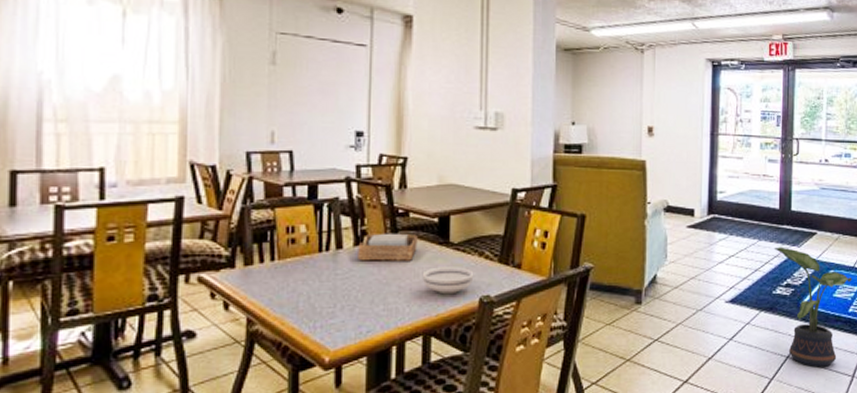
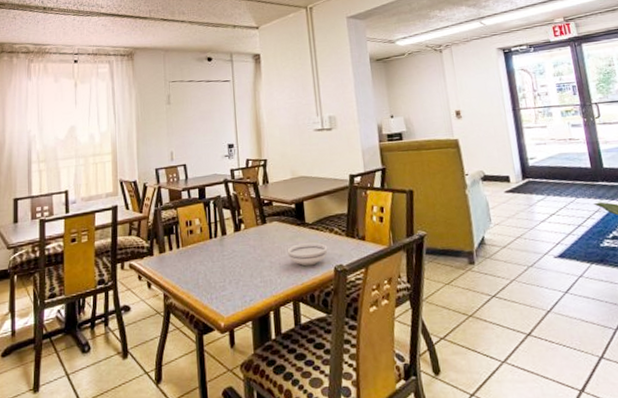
napkin holder: present [358,233,418,261] -> none [237,219,281,244]

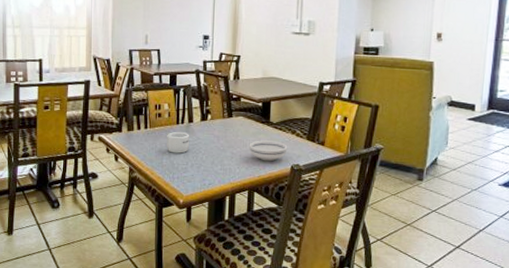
mug: none [201,246,226,271] -> present [167,131,190,154]

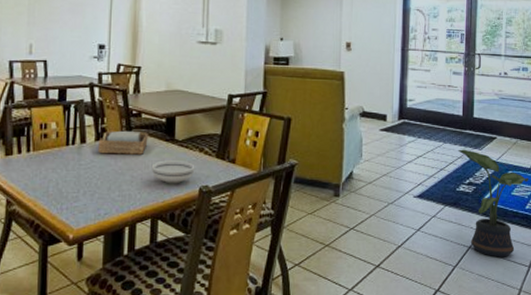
mug: present [167,131,190,154] -> none [53,154,82,180]
napkin holder: none [203,112,246,134] -> present [98,130,148,155]

